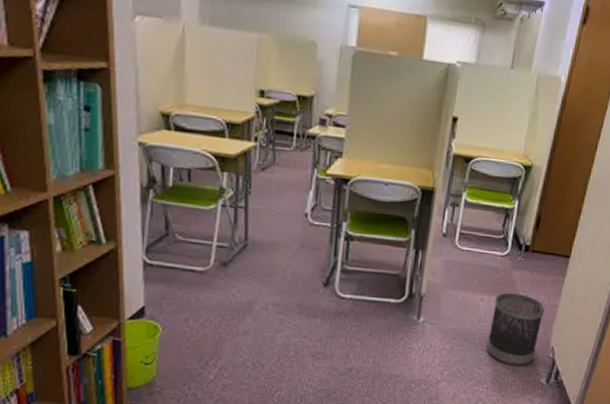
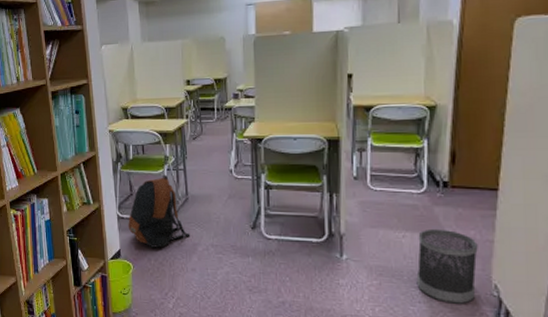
backpack: none [159,211,246,305] -> present [128,174,191,248]

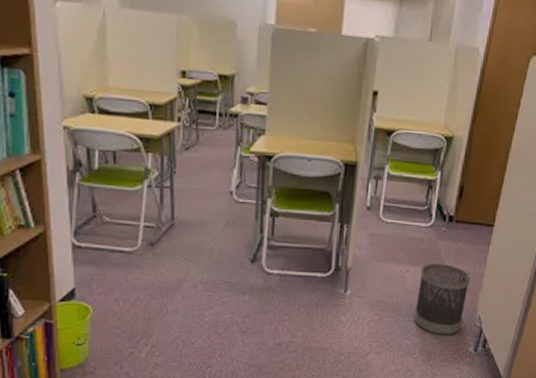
backpack: present [128,174,191,248] -> none [88,192,174,286]

